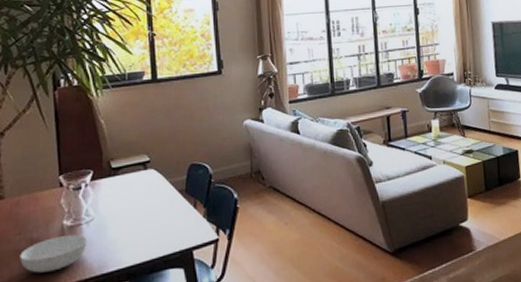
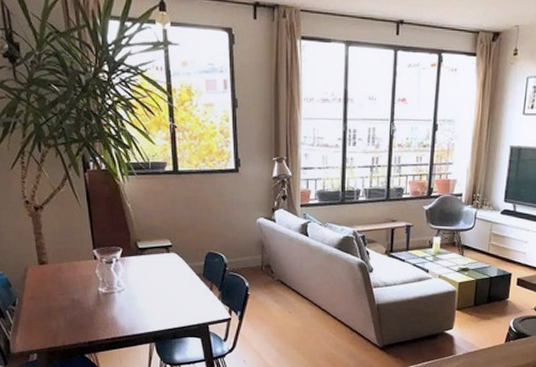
serving bowl: present [20,234,87,273] -> none [64,299,120,328]

